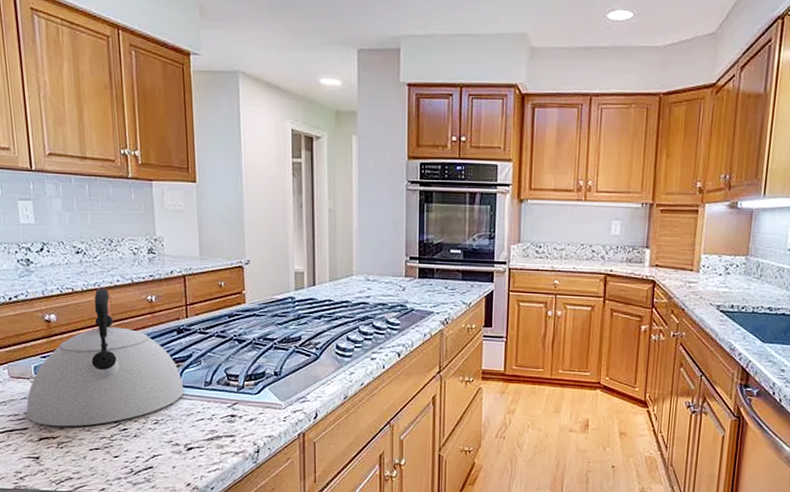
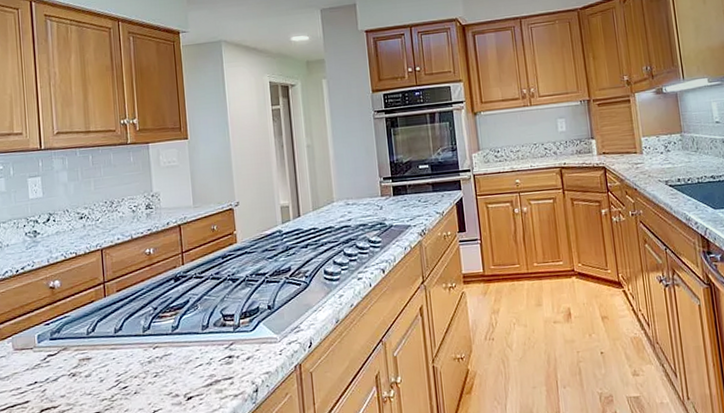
kettle: present [25,288,185,427] -> none [27,248,183,396]

